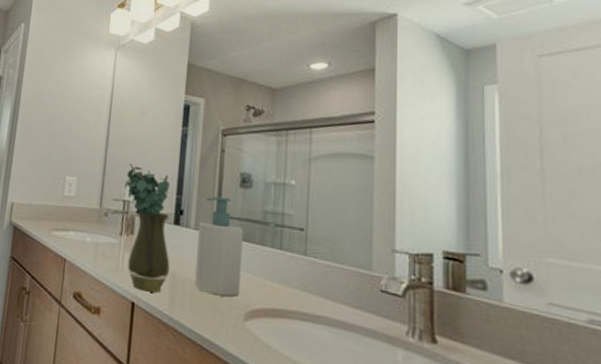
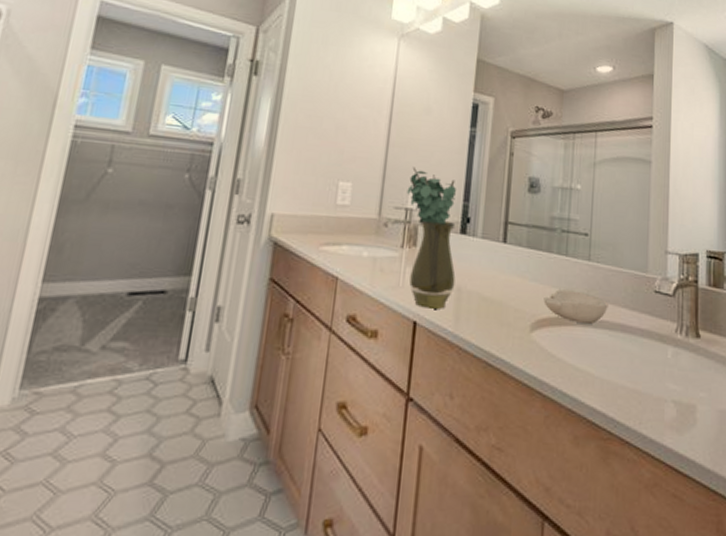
soap bottle: present [194,196,244,297] -> none [481,202,531,308]
soap dish: none [257,282,328,319] -> present [543,289,608,325]

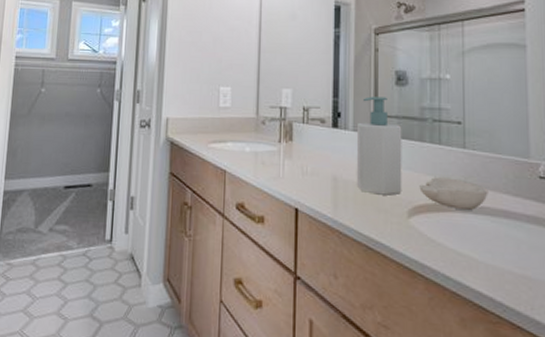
vase: present [406,166,457,310] -> none [280,69,331,198]
soap bottle: none [481,202,531,308] -> present [356,96,402,195]

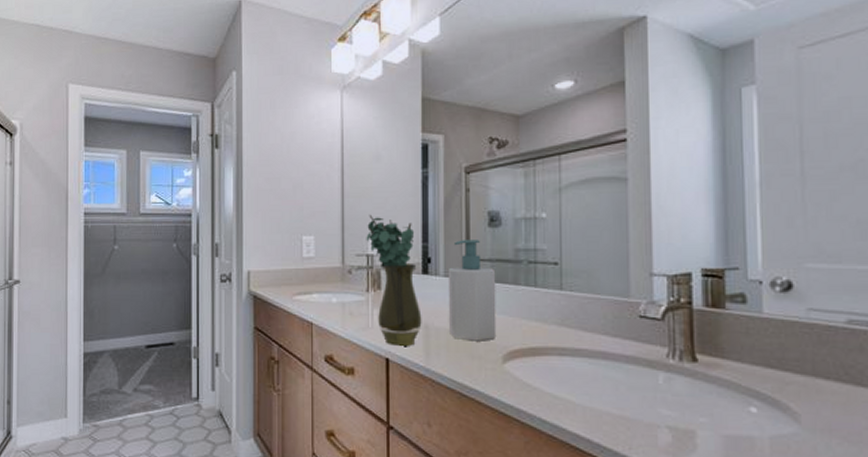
vase: none [280,69,331,198] -> present [366,214,422,347]
soap dish: present [419,177,488,211] -> none [514,321,586,354]

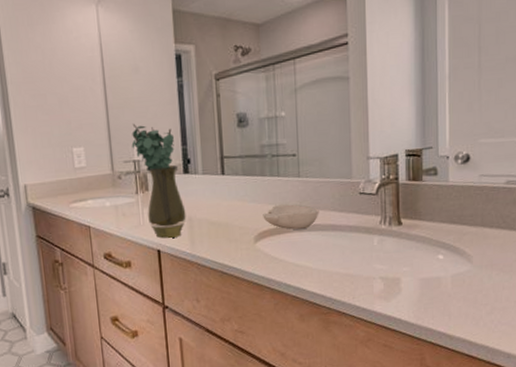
soap bottle: present [447,240,497,341] -> none [205,139,249,228]
soap dish: none [514,321,586,354] -> present [263,204,319,230]

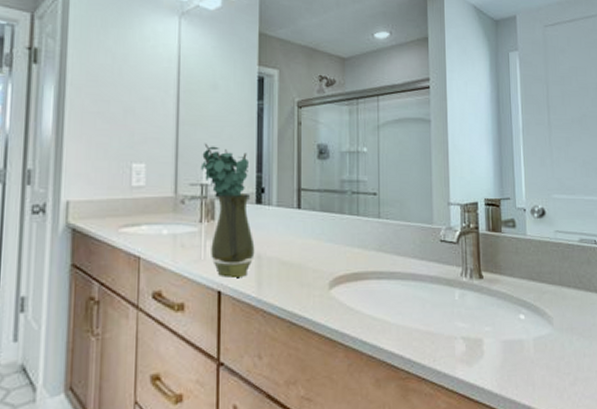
soap dish: present [263,204,319,230] -> none [339,247,399,277]

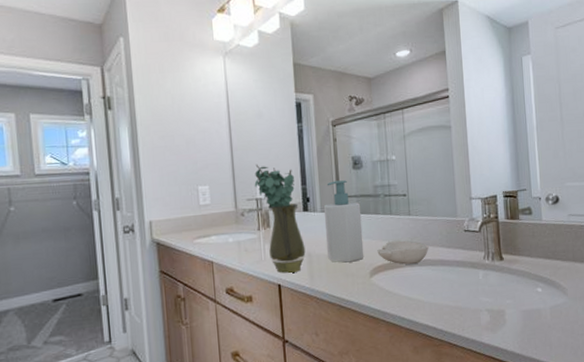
soap bottle: none [280,171,324,269] -> present [323,180,364,263]
soap dish: none [339,247,399,277] -> present [377,240,429,265]

